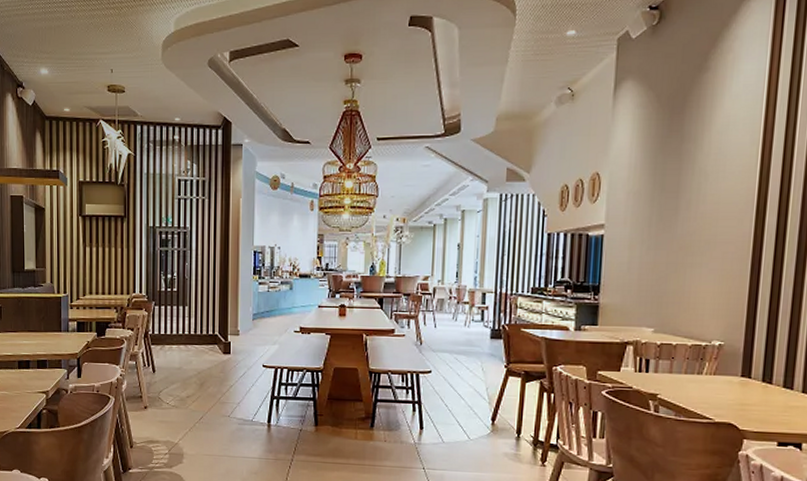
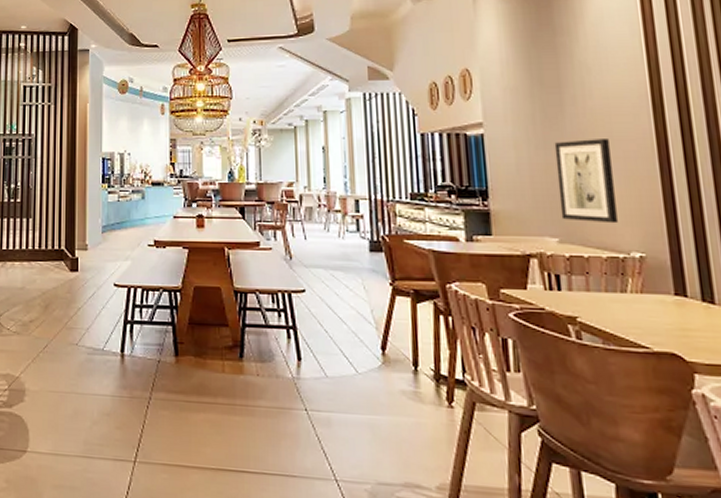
wall art: none [659,241,712,316] -> present [554,139,618,224]

